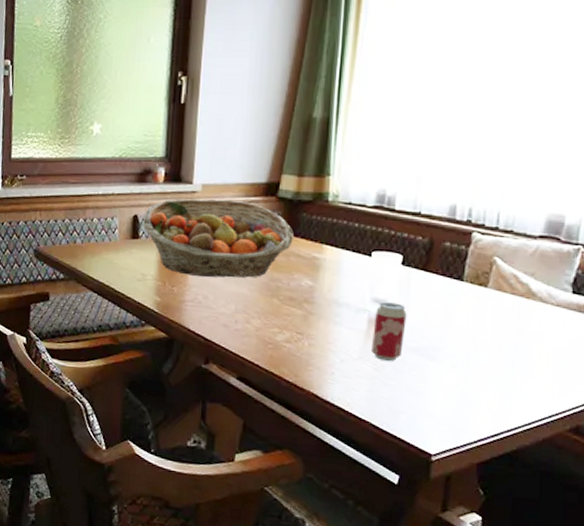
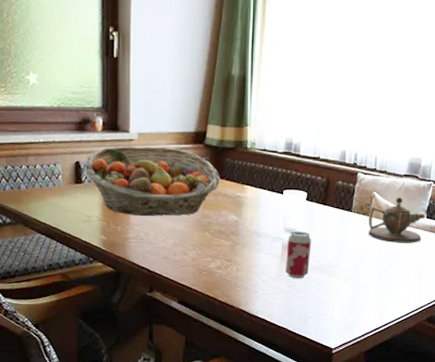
teapot: none [485,264,571,326] -> present [368,196,426,243]

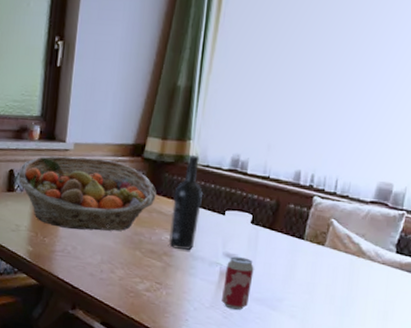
wine bottle: none [234,141,262,229] -> present [168,155,203,251]
teapot: present [368,196,426,243] -> none [322,226,395,281]

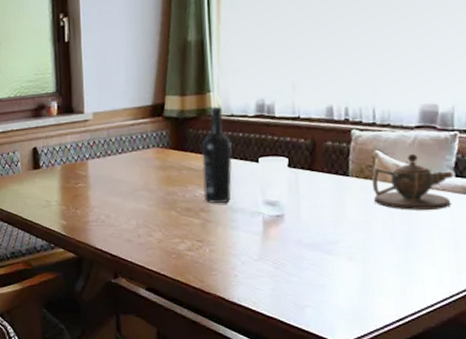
fruit basket: present [17,156,157,231] -> none [41,124,184,198]
beverage can: present [222,256,254,310] -> none [269,203,300,258]
teapot: none [322,226,395,281] -> present [371,153,454,210]

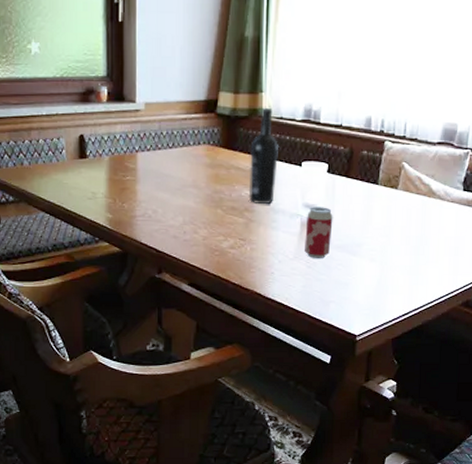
beverage can: none [269,203,300,258] -> present [305,207,333,258]
teapot: present [371,153,454,210] -> none [396,167,462,219]

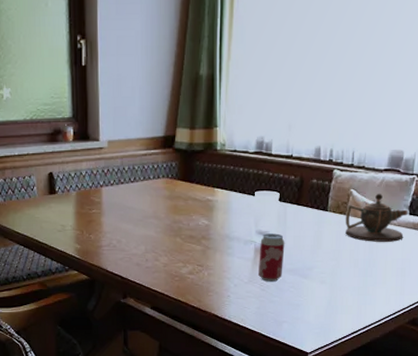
wine bottle: present [248,108,278,205] -> none [205,142,232,233]
teapot: none [396,167,462,219] -> present [345,193,408,242]

